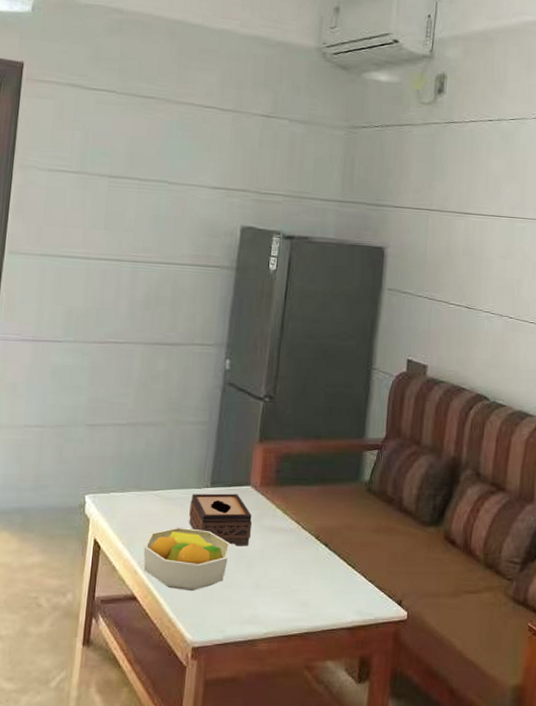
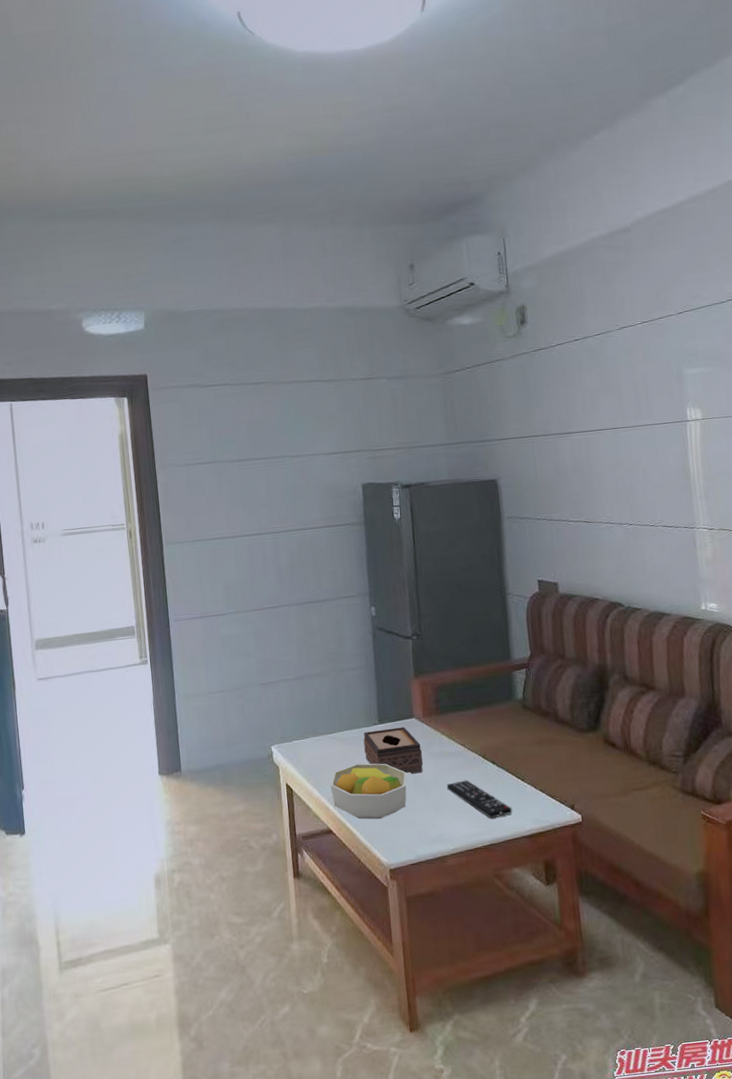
remote control: none [271,560,337,605] -> present [446,779,513,819]

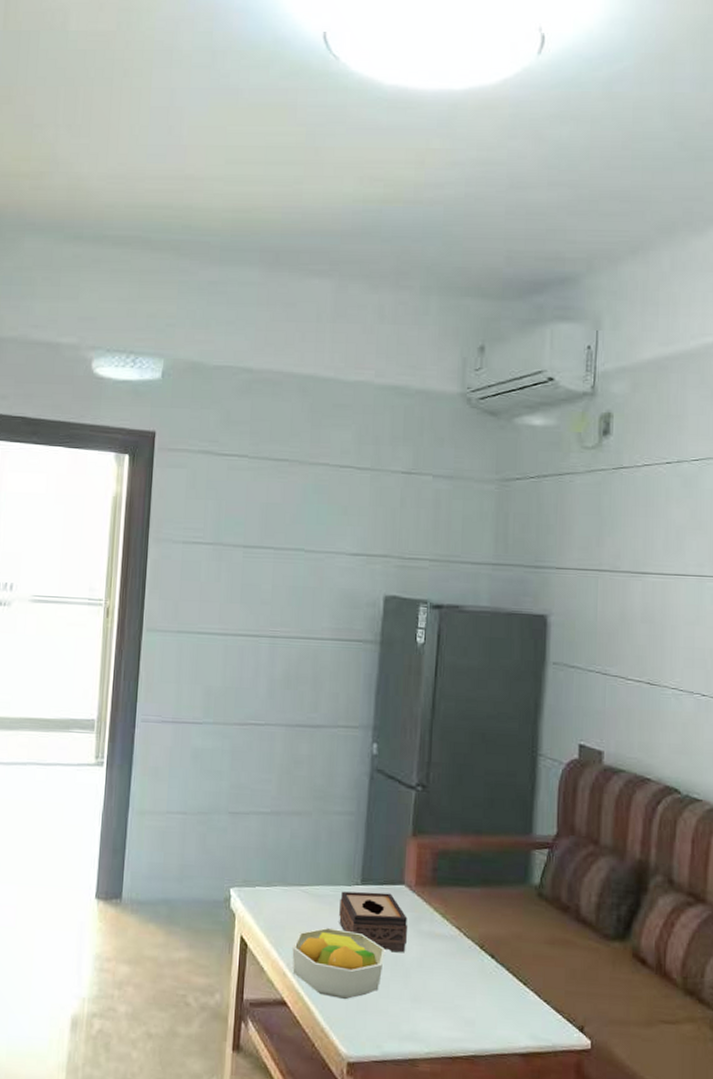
remote control: present [446,779,513,819] -> none [431,971,507,1025]

